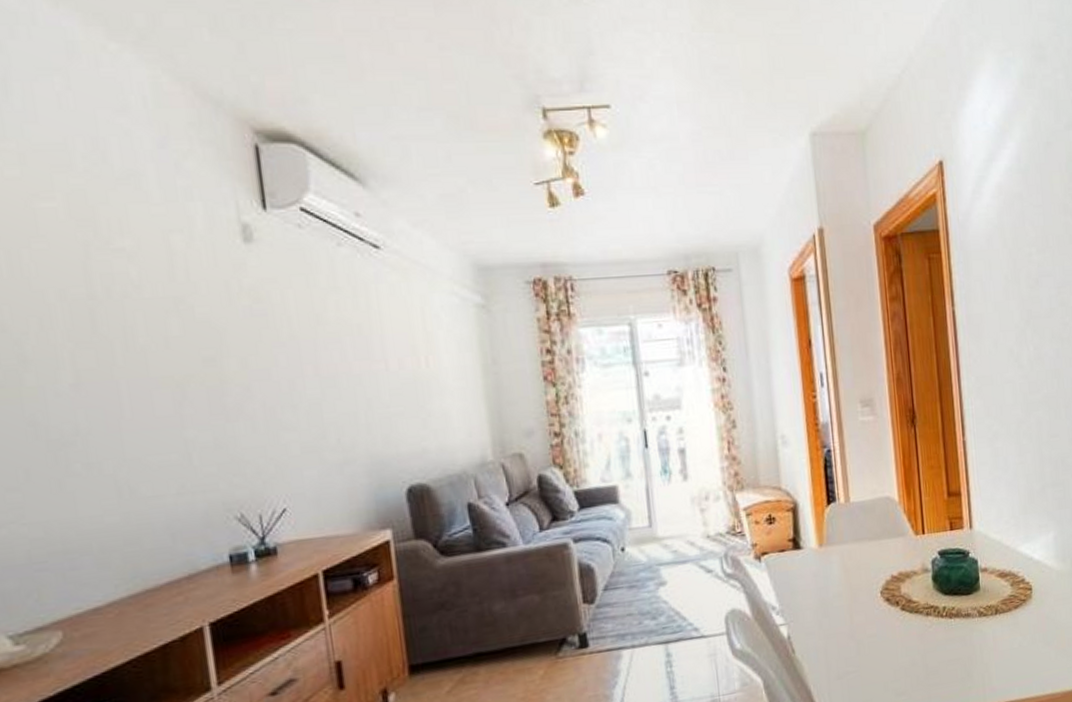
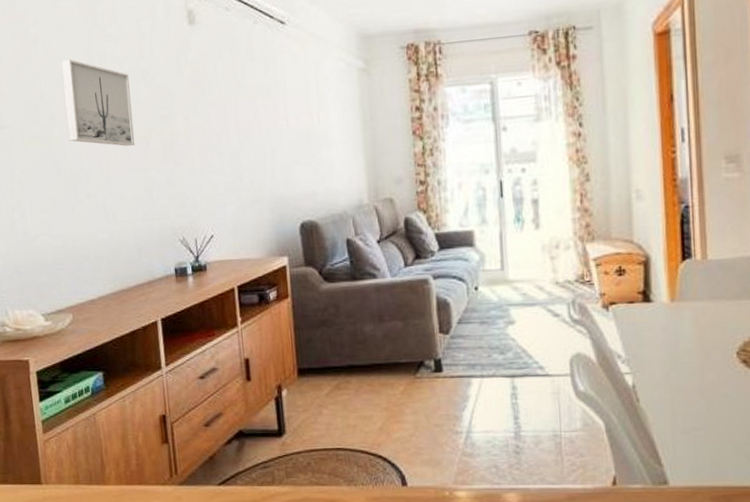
wall art: none [39,279,164,398] -> present [61,59,135,146]

